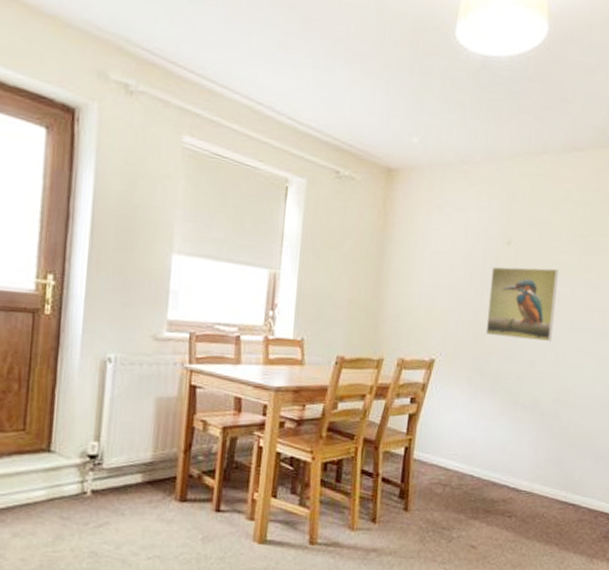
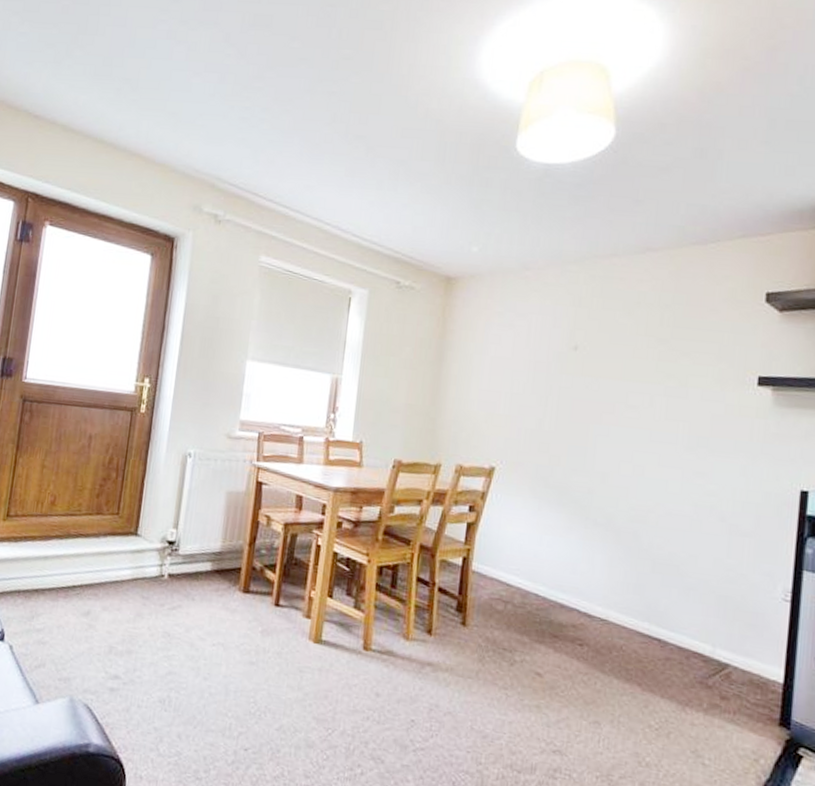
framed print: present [485,267,558,342] -> none [550,373,633,454]

